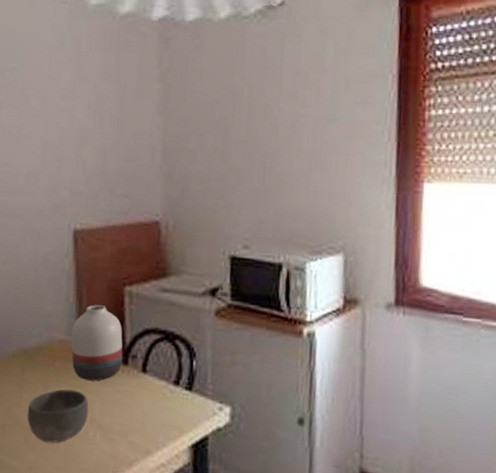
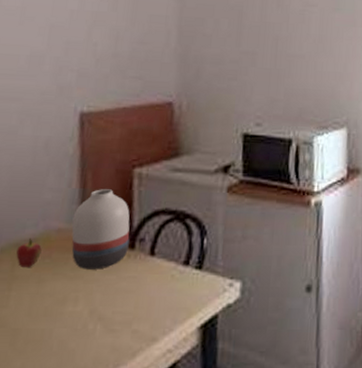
fruit: none [25,346,46,373] -> present [16,237,42,267]
bowl: present [27,388,89,443] -> none [14,281,89,344]

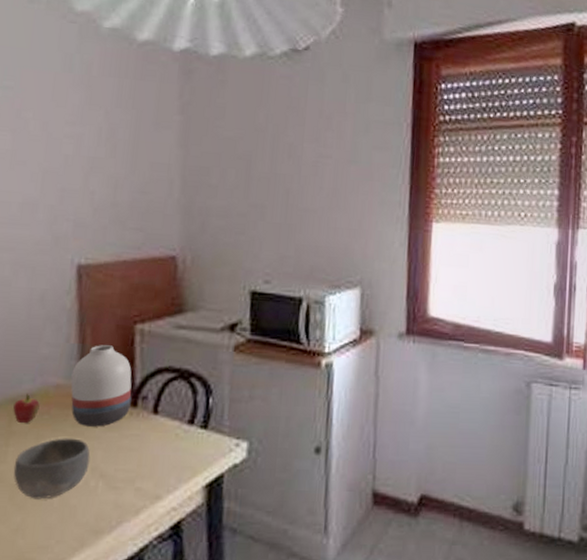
bowl: none [14,281,89,344] -> present [13,438,91,500]

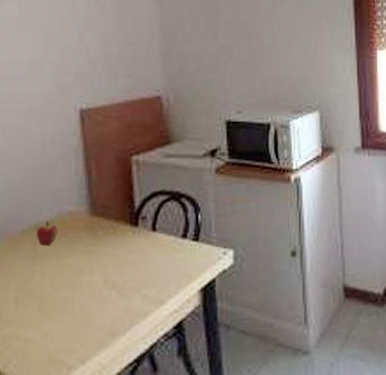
bowl: present [13,438,91,500] -> none [40,256,103,309]
vase: present [71,345,132,427] -> none [82,175,133,245]

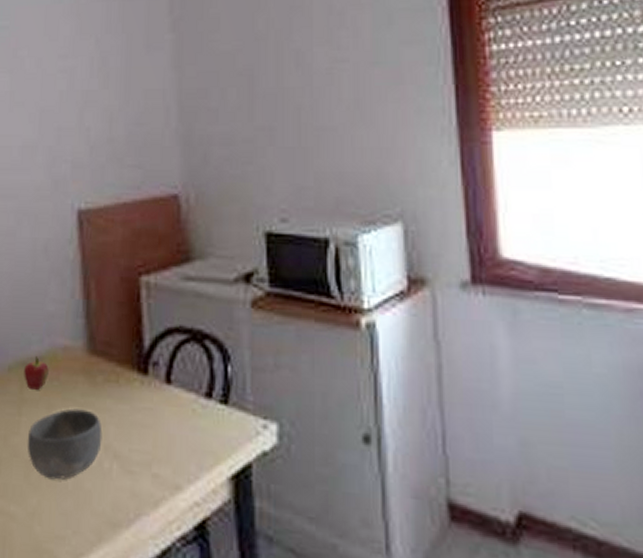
bowl: none [40,256,103,309] -> present [27,408,103,480]

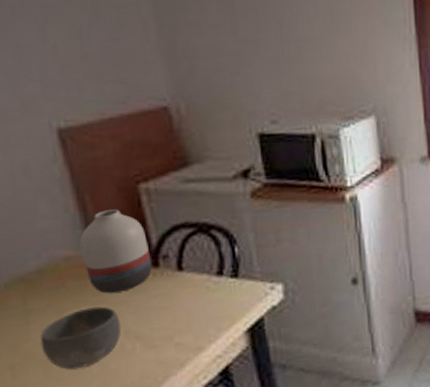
fruit: present [24,355,49,390] -> none [23,269,53,300]
vase: none [78,300,142,397] -> present [79,209,152,294]

